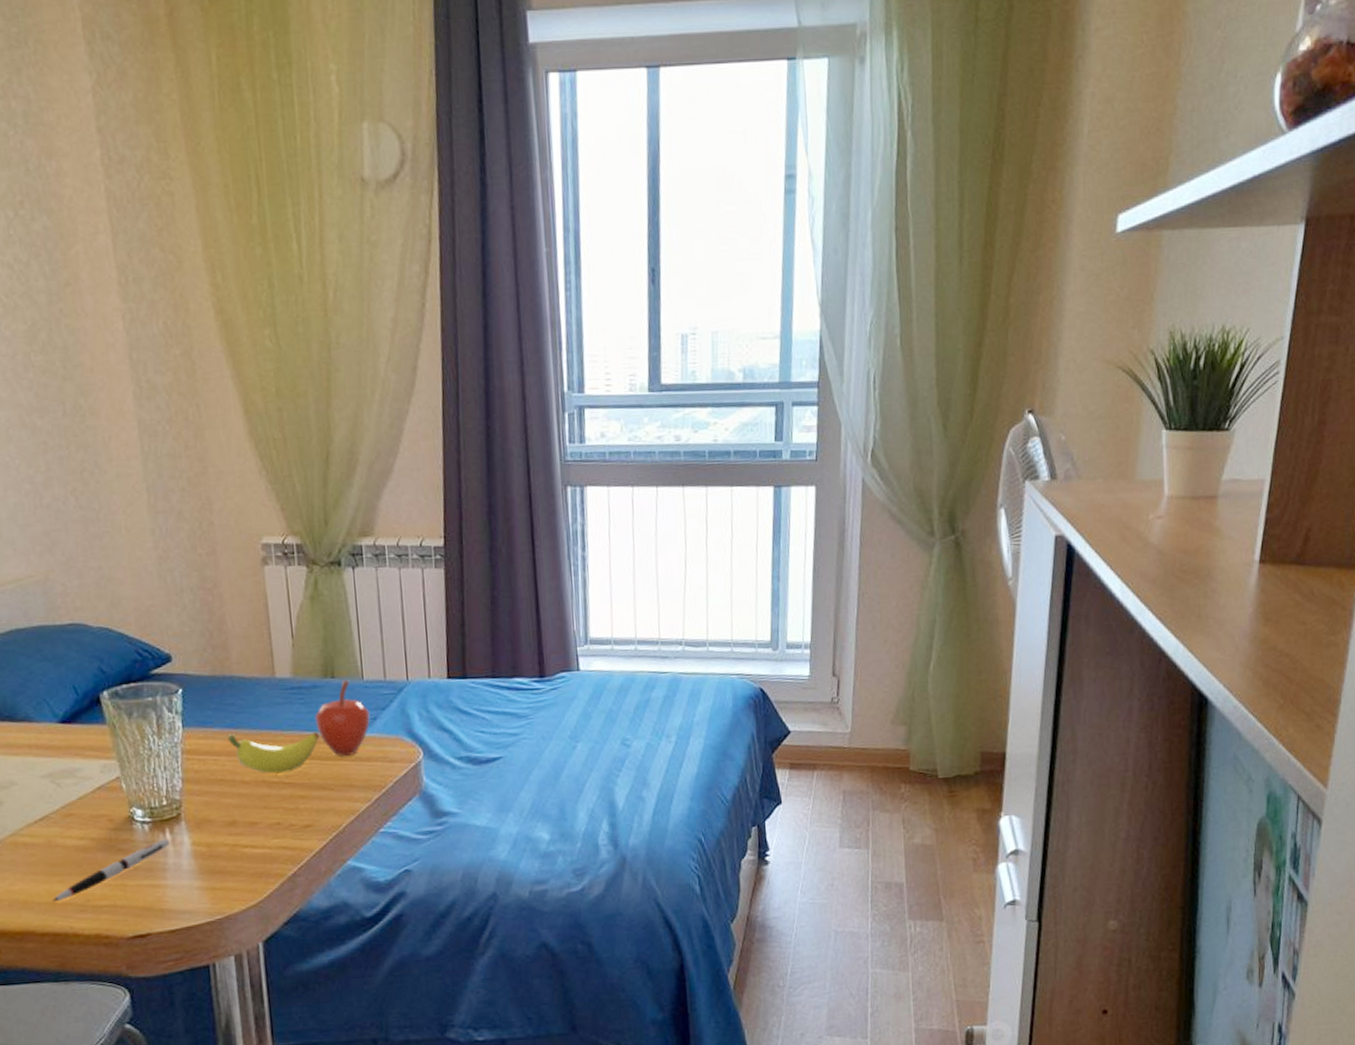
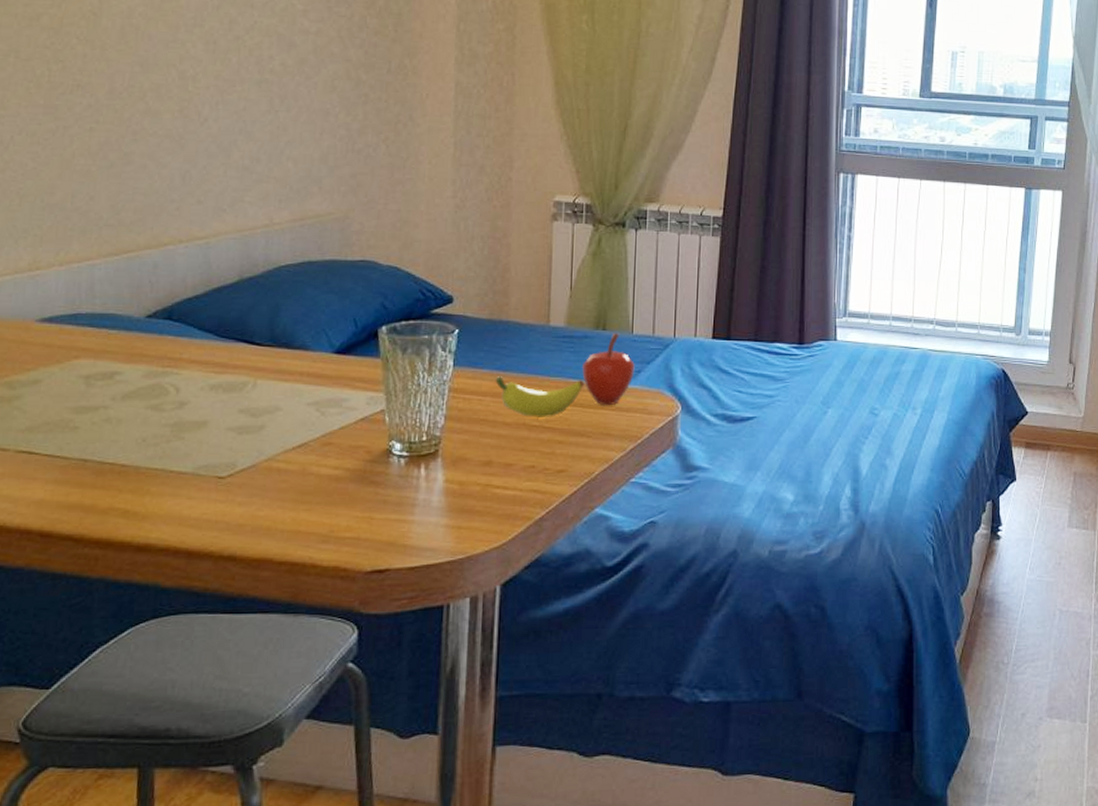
pen: present [52,838,169,903] -> none [296,474,423,531]

